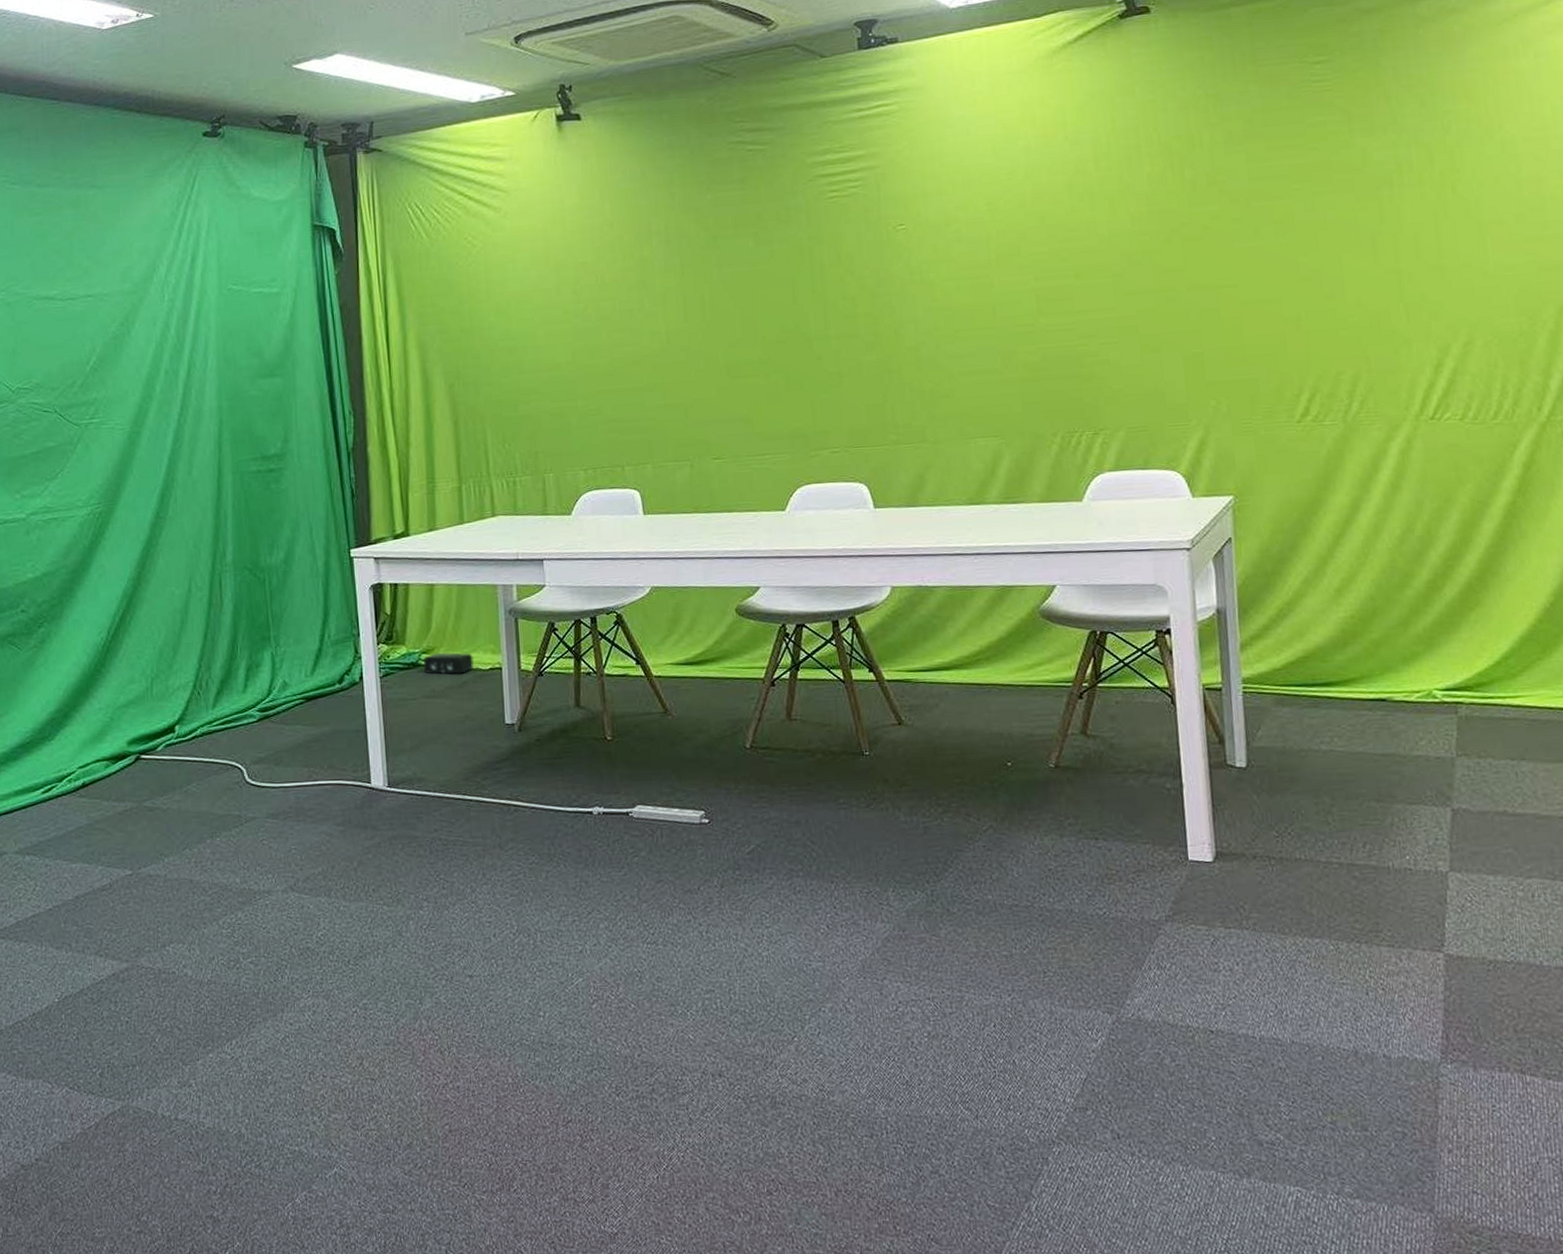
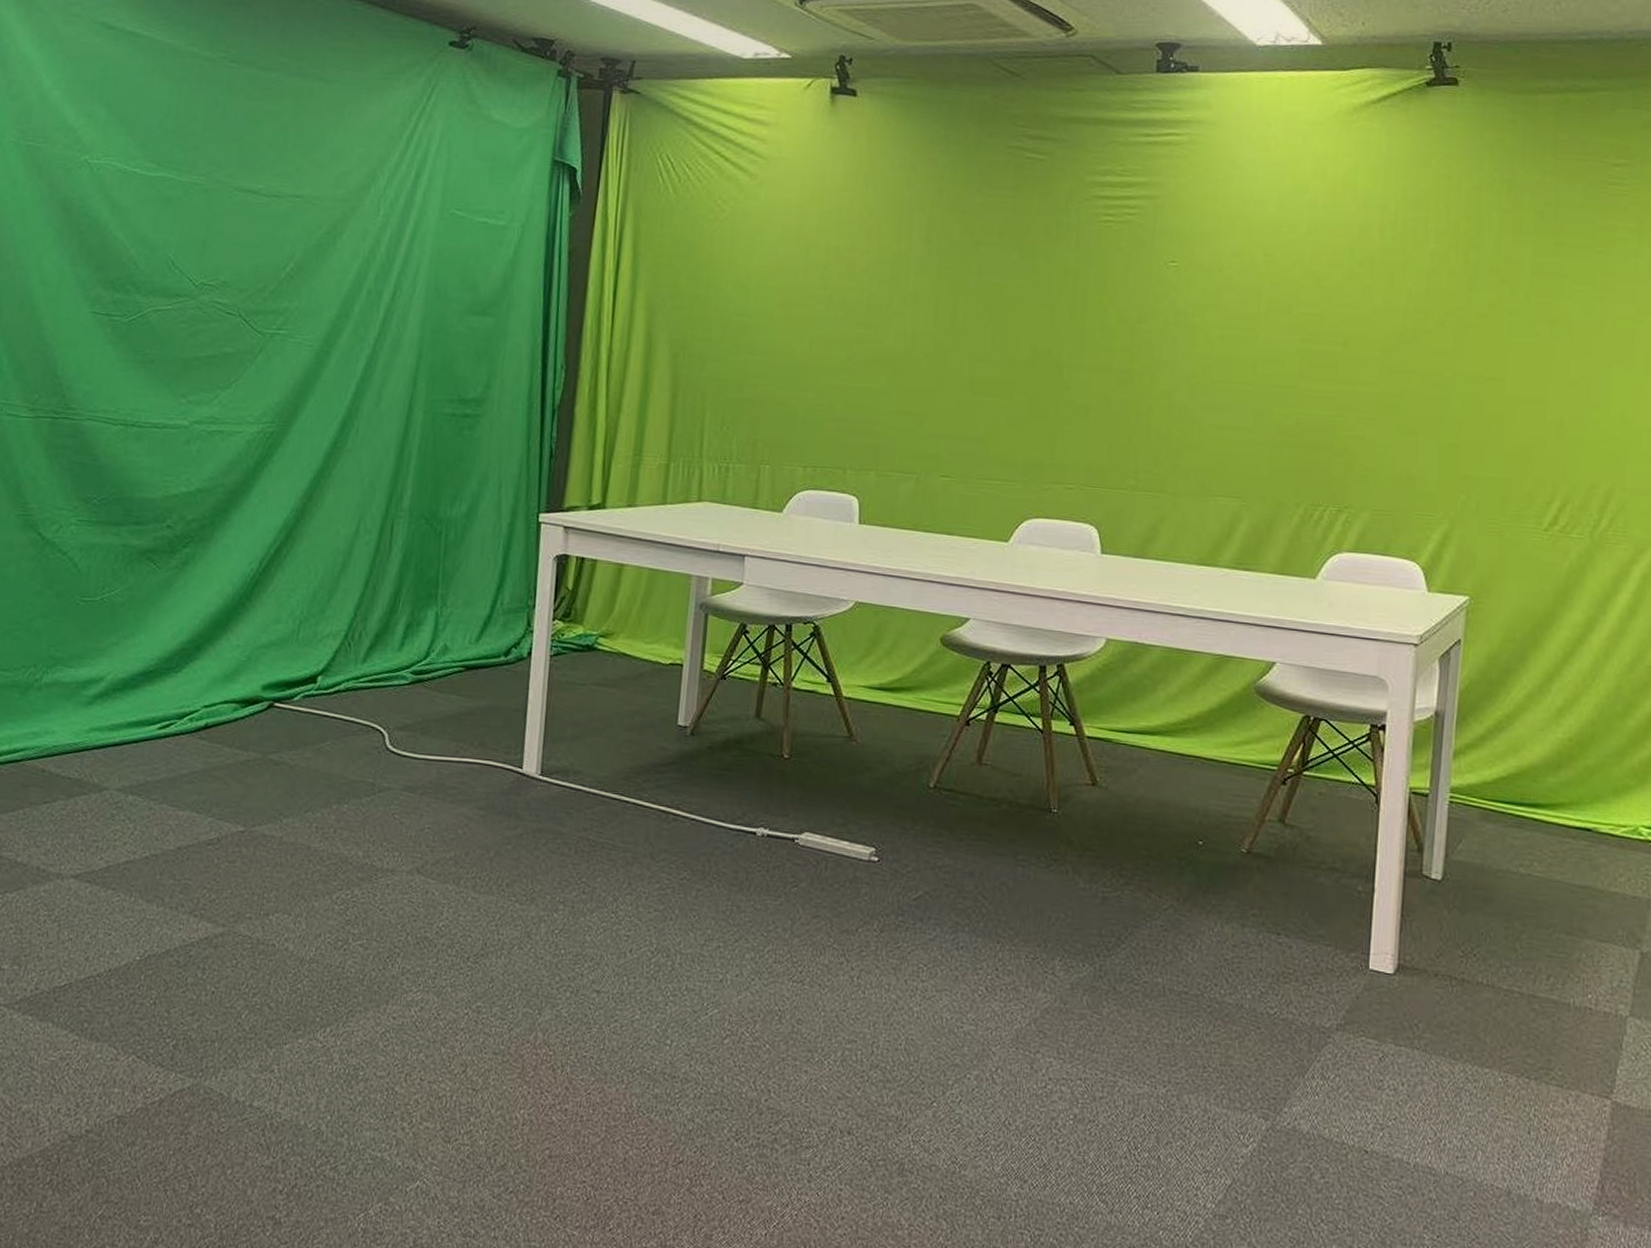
speaker: present [423,652,474,674] -> none [598,638,654,665]

